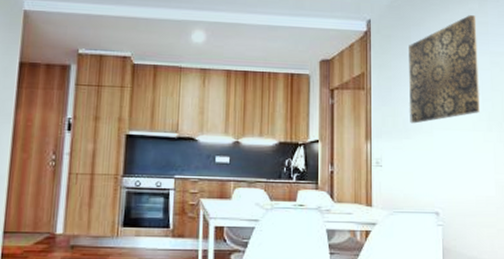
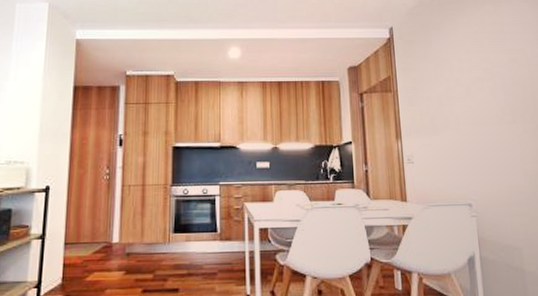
wall art: present [409,15,480,124] -> none [430,17,503,121]

